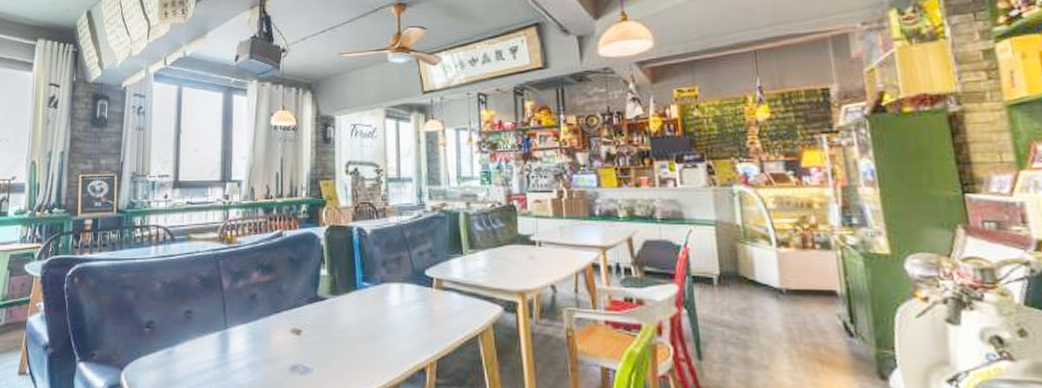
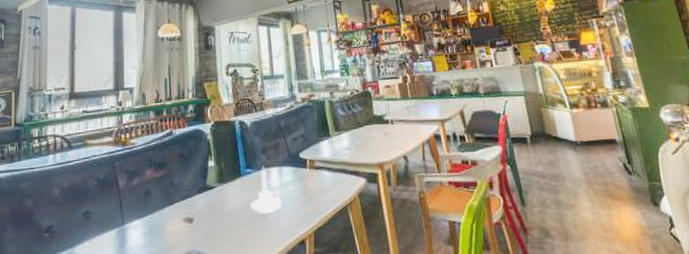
candle holder: none [365,280,402,332] -> present [250,165,282,213]

